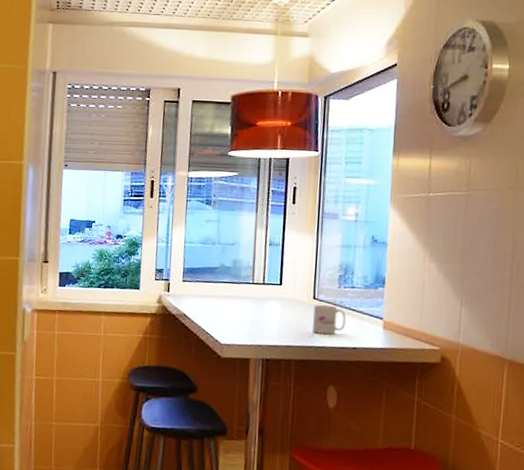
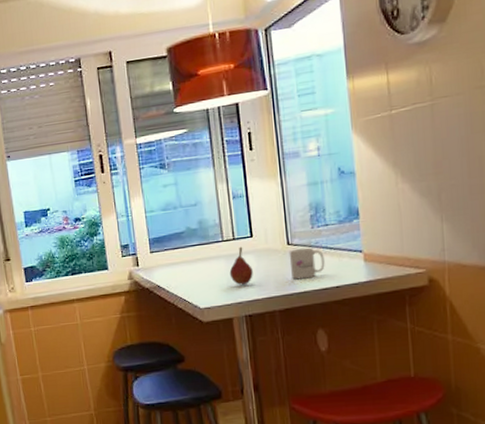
fruit: none [254,292,277,329] -> present [229,246,253,285]

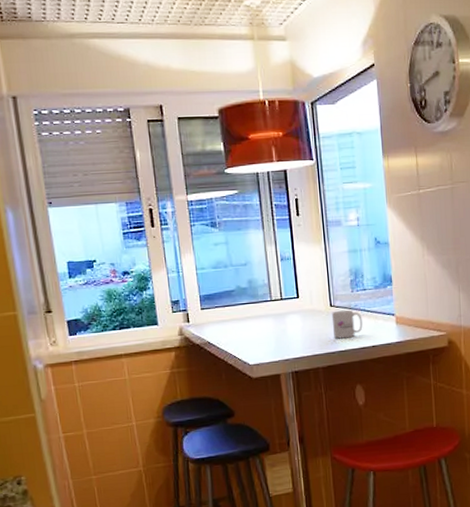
fruit: present [229,246,253,285] -> none [277,306,299,343]

